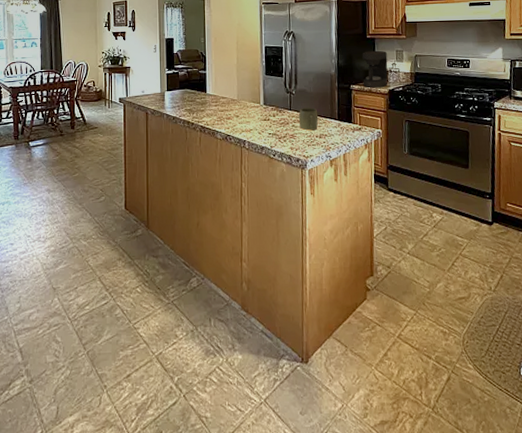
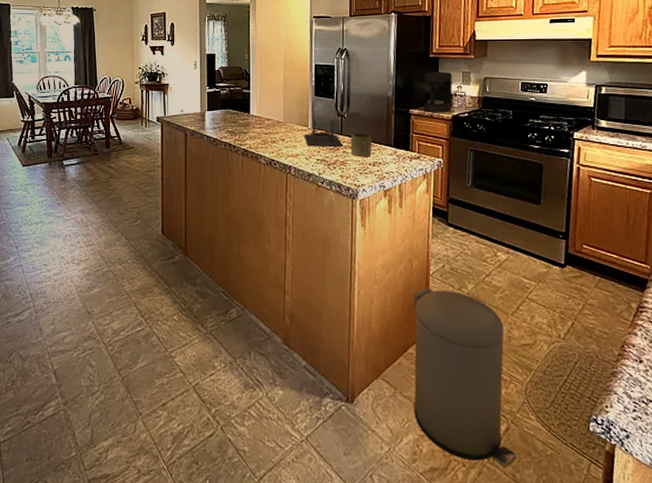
napkin holder: none [256,96,293,122] -> present [304,119,344,147]
pedal bin: none [359,248,458,416] -> present [412,287,516,468]

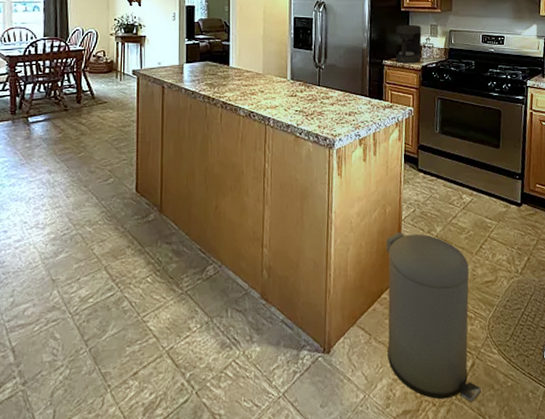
napkin holder: present [304,119,344,147] -> none [283,71,321,98]
mug: present [350,133,372,158] -> none [327,83,348,108]

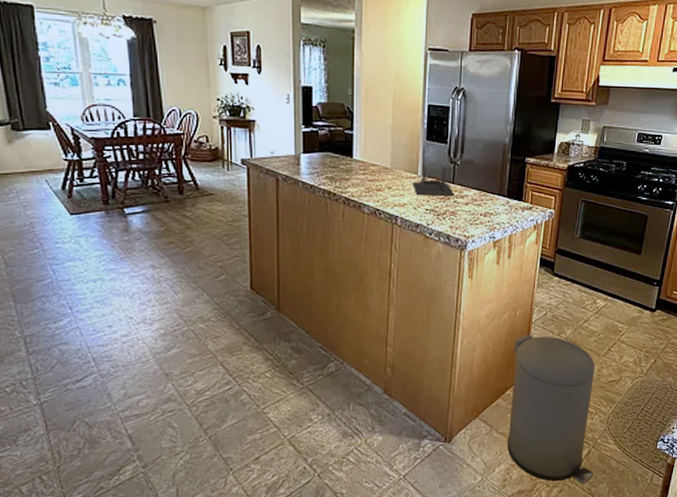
napkin holder: none [283,71,321,98] -> present [413,166,455,196]
coffee maker: present [395,24,422,64] -> none [540,118,572,163]

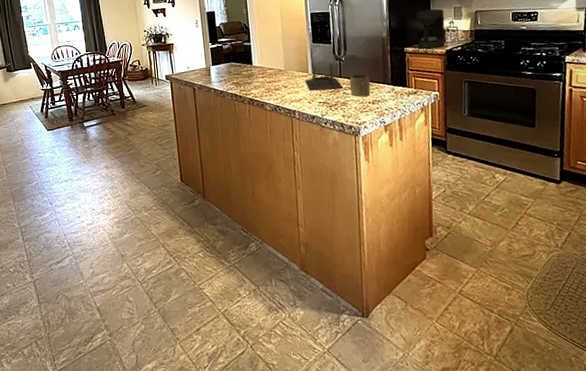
mug: none [461,181,485,208] -> present [349,73,371,98]
pedal bin: present [507,334,595,484] -> none [417,210,521,364]
coffee maker: none [540,118,572,163] -> present [415,8,445,50]

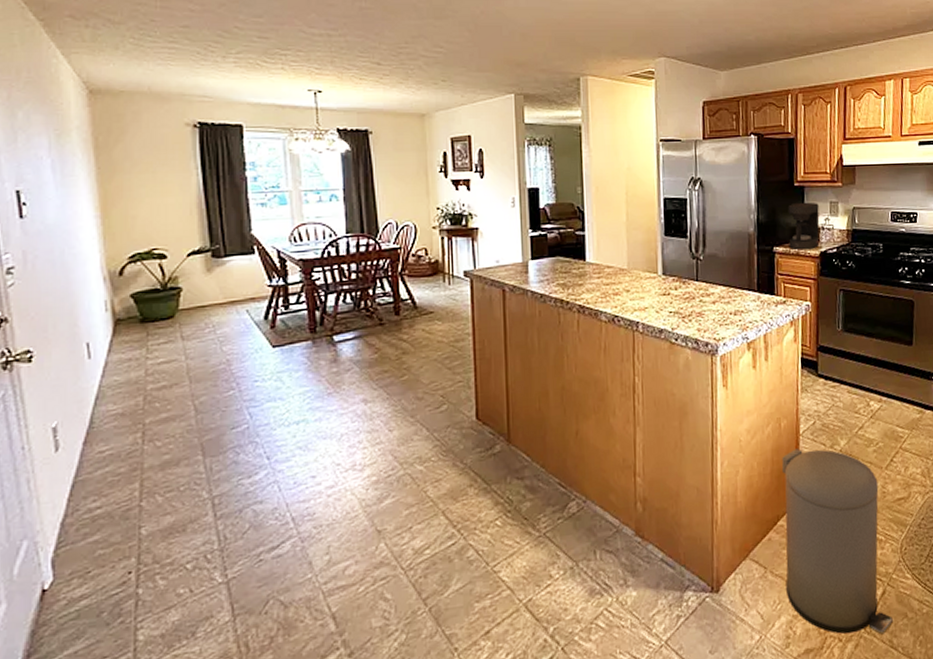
napkin holder: present [305,64,344,91] -> none [653,263,700,297]
mug: present [349,73,371,98] -> none [707,277,733,307]
pedal bin: none [417,210,521,364] -> present [781,448,893,635]

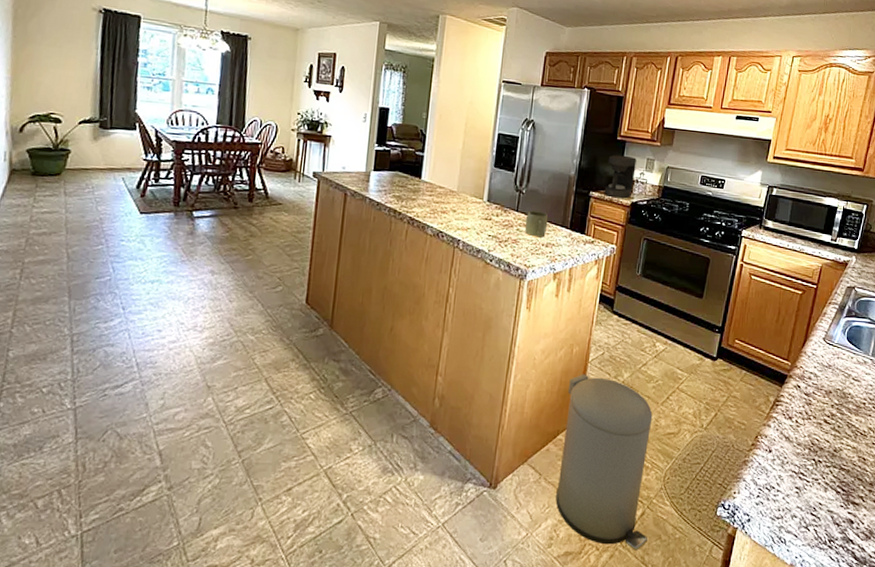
mug: none [707,277,733,307] -> present [524,210,549,238]

